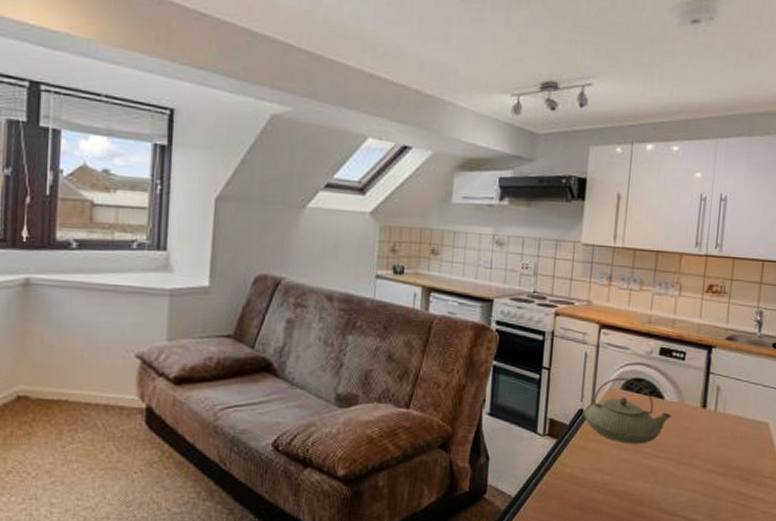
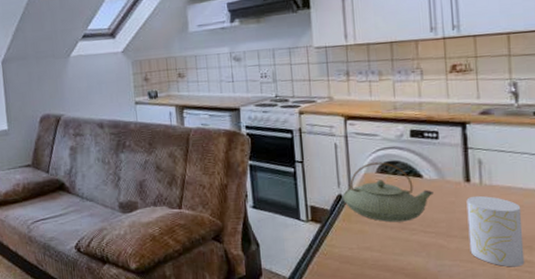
cup: none [695,423,747,499] -> present [466,195,525,267]

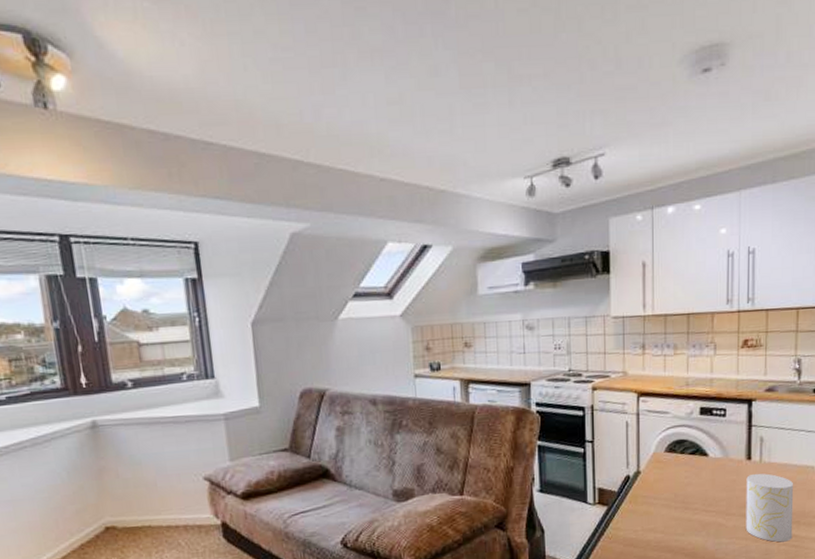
teapot: present [343,162,433,223] -> none [631,440,717,503]

